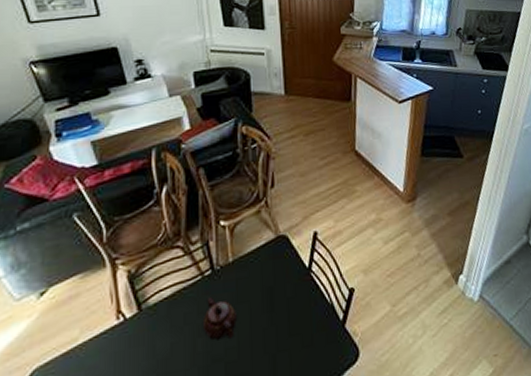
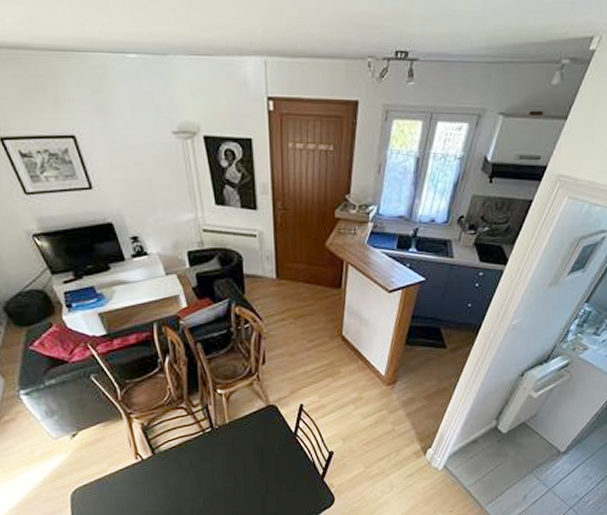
teapot: present [202,296,237,341] -> none [205,448,233,481]

